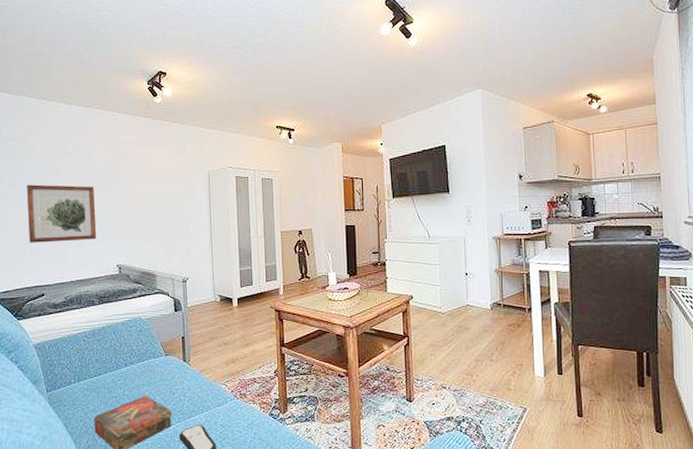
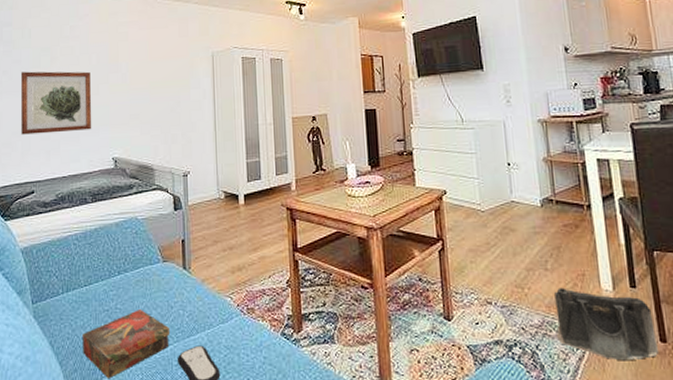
saddlebag: none [497,375,575,432] -> present [554,287,658,361]

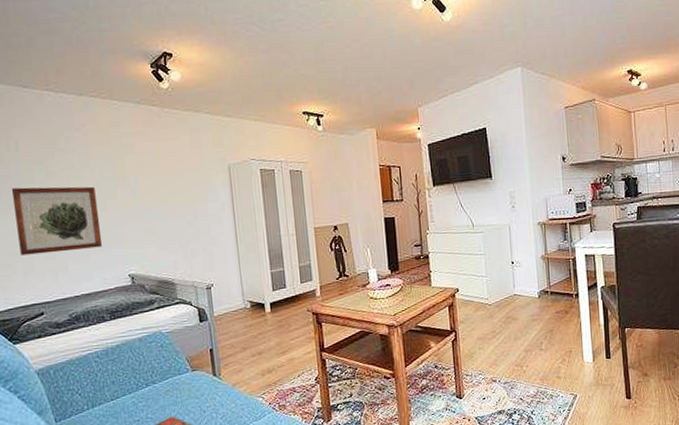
saddlebag: present [554,287,658,361] -> none [547,363,624,416]

